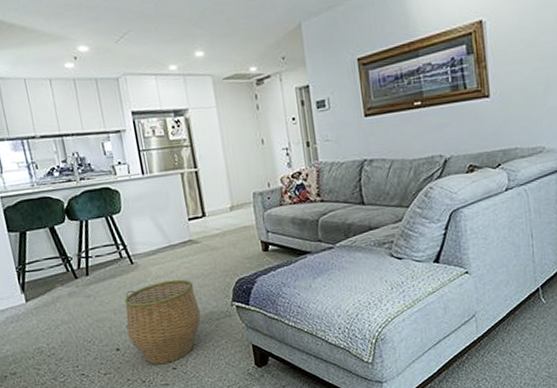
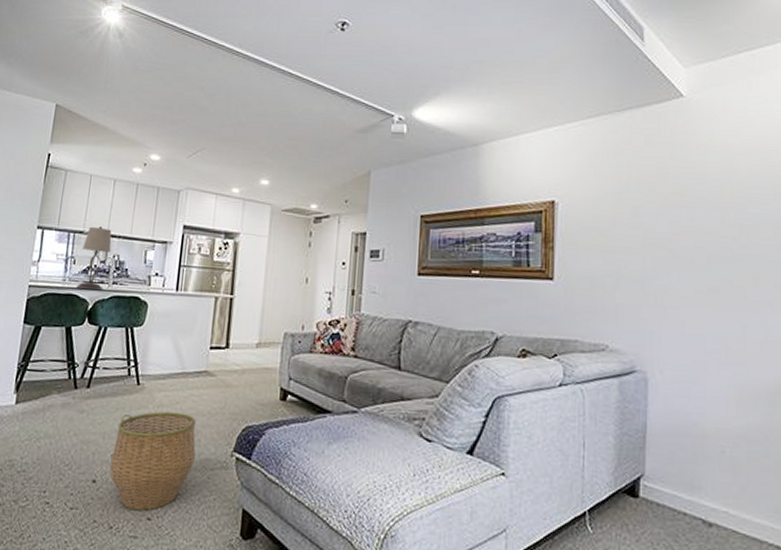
table lamp: none [39,128,73,191] -> present [76,226,112,291]

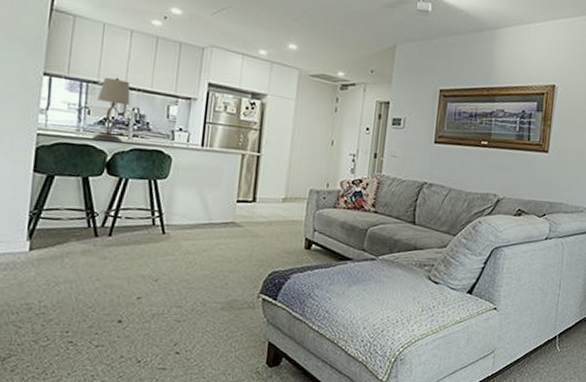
basket: present [109,411,197,511] -> none [135,258,224,347]

